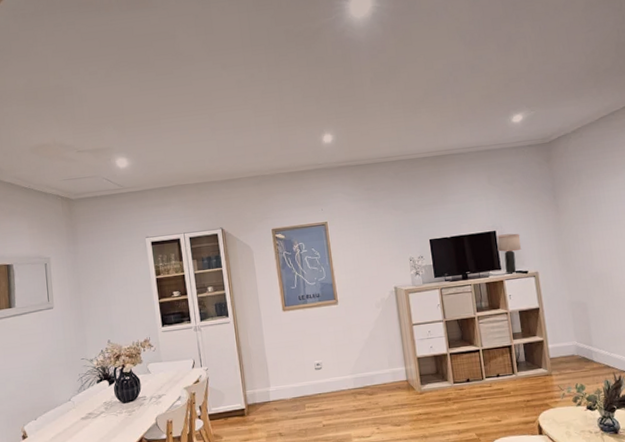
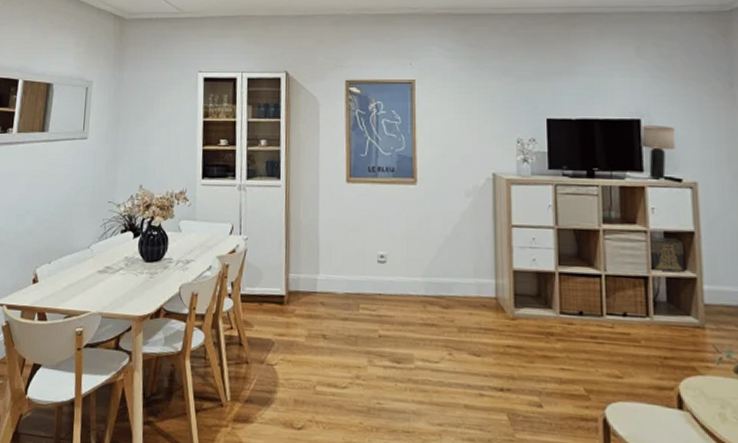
decorative box: none [508,314,536,341] -> present [647,236,686,273]

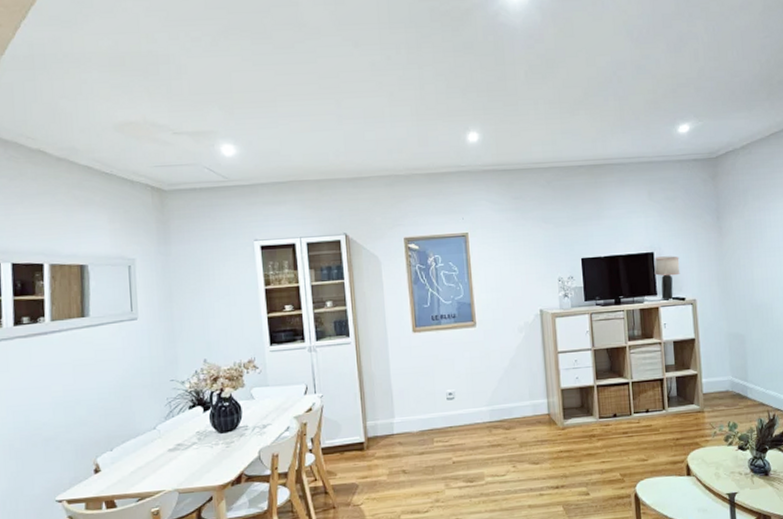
decorative box: present [647,236,686,273] -> none [661,345,690,374]

